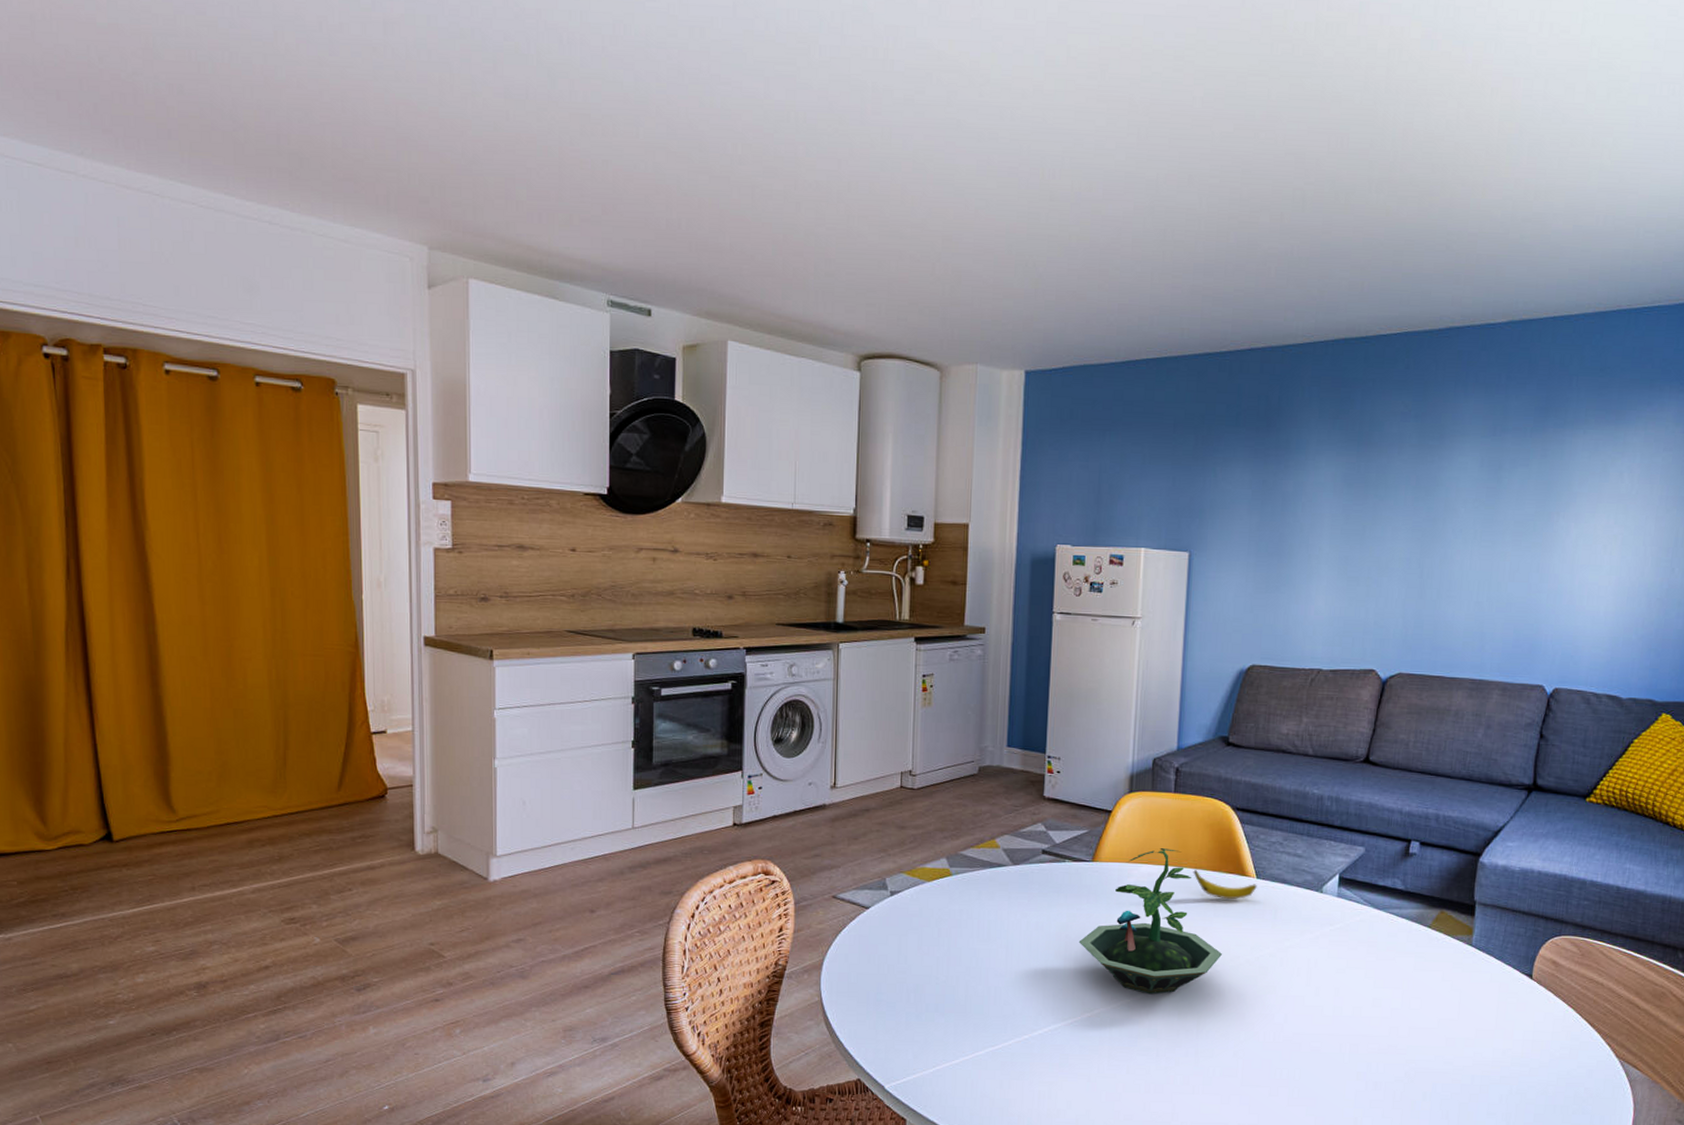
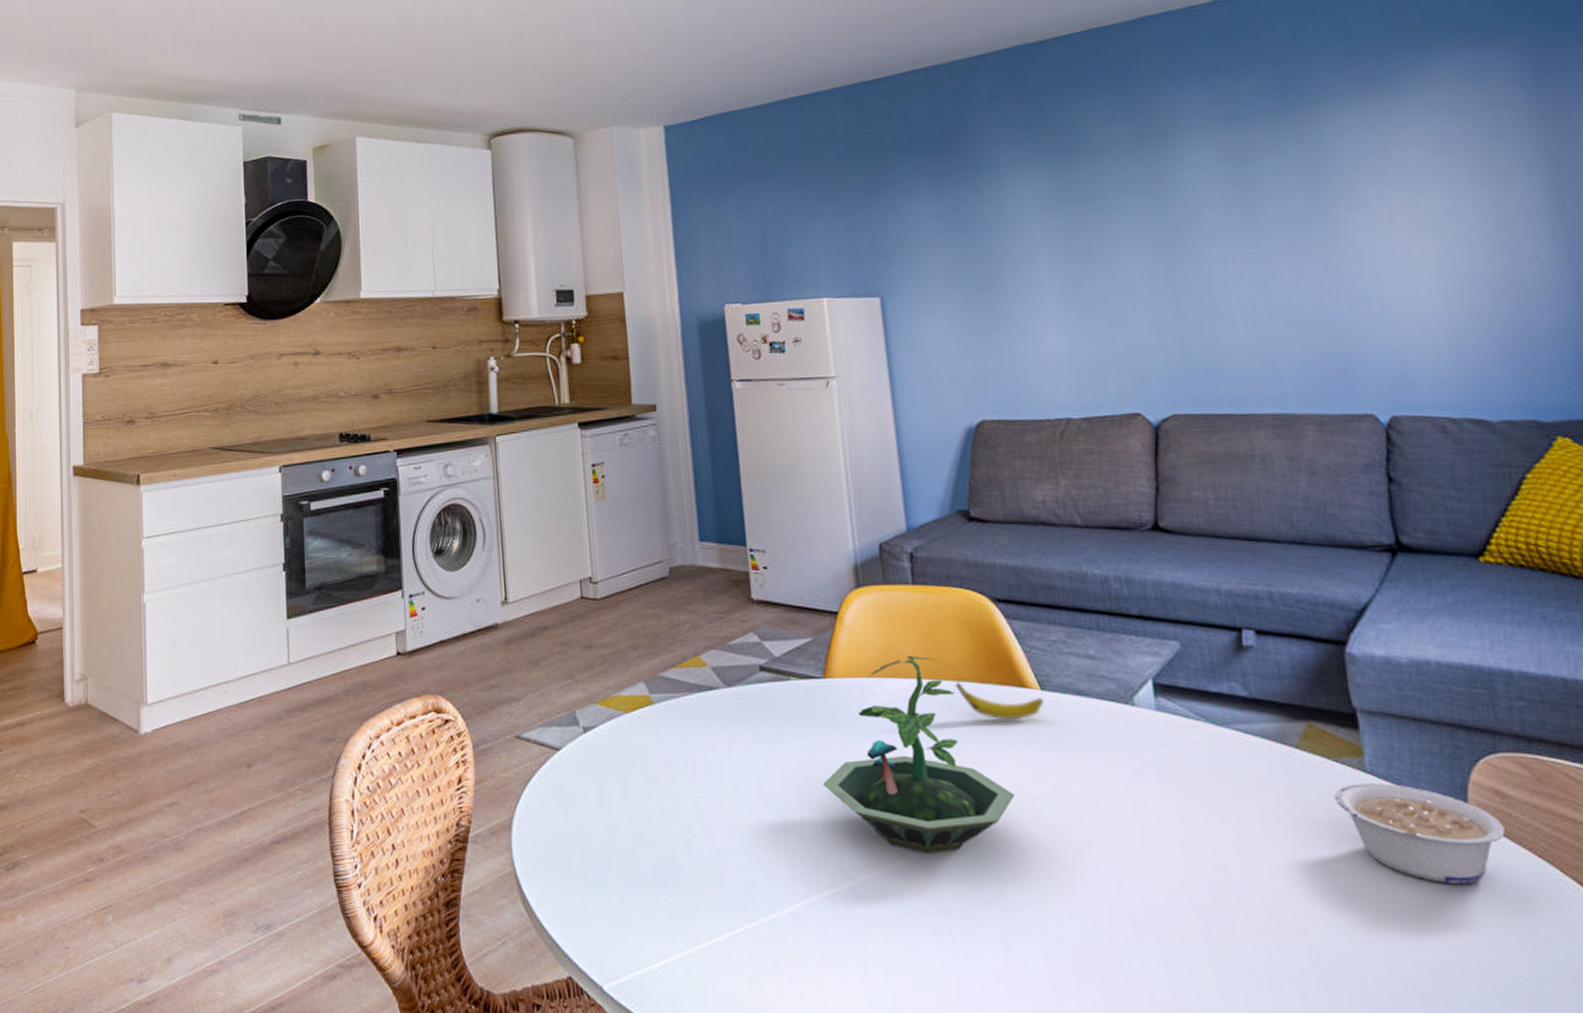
legume: none [1446,953,1552,1022] -> present [1333,782,1506,883]

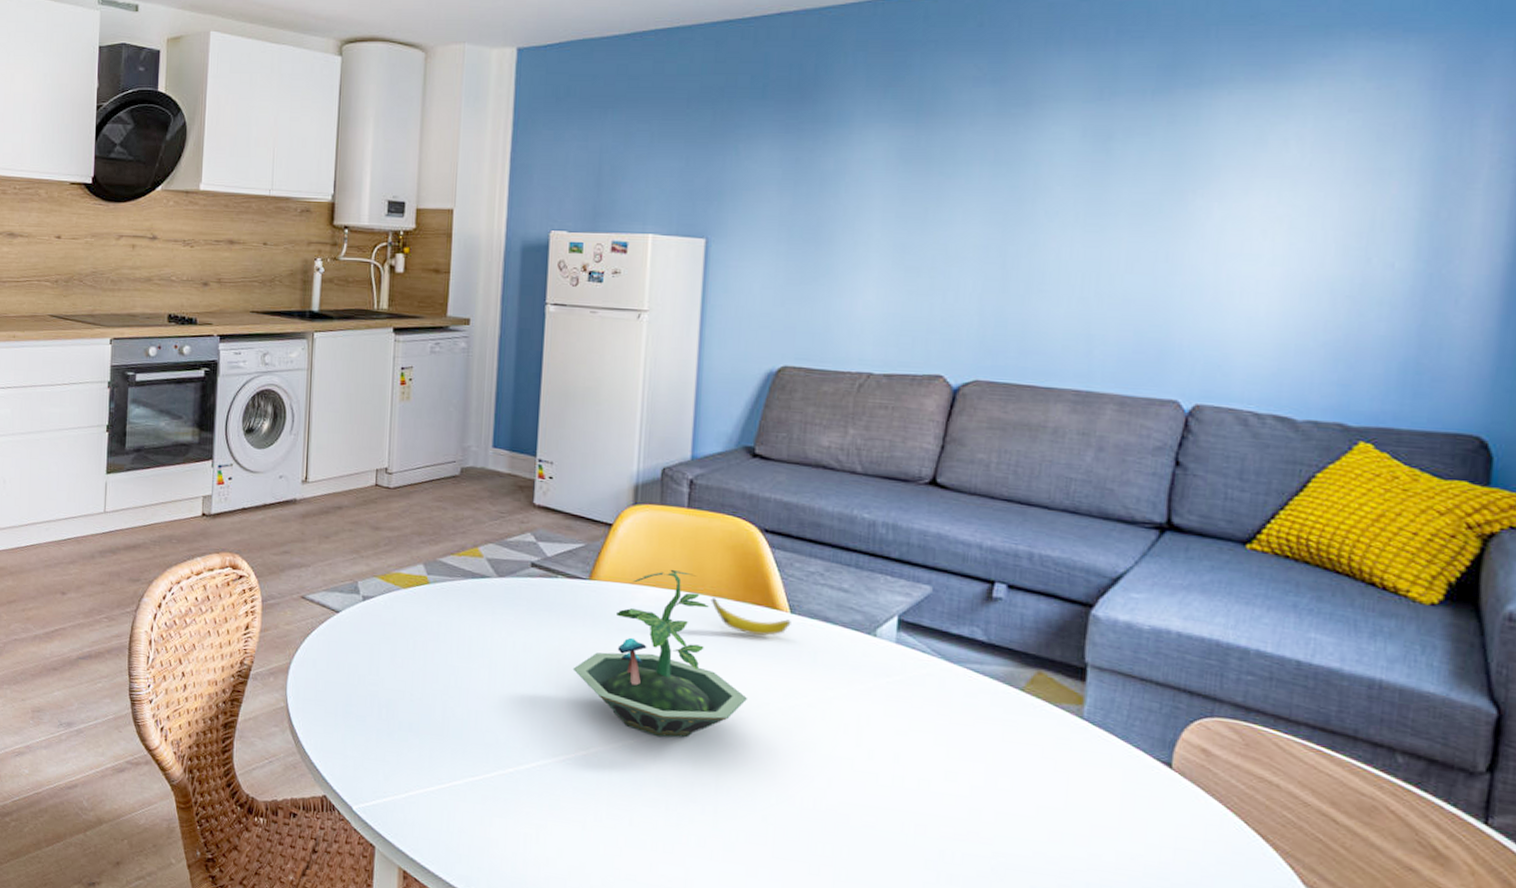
legume: present [1333,782,1506,883] -> none [1046,726,1202,822]

